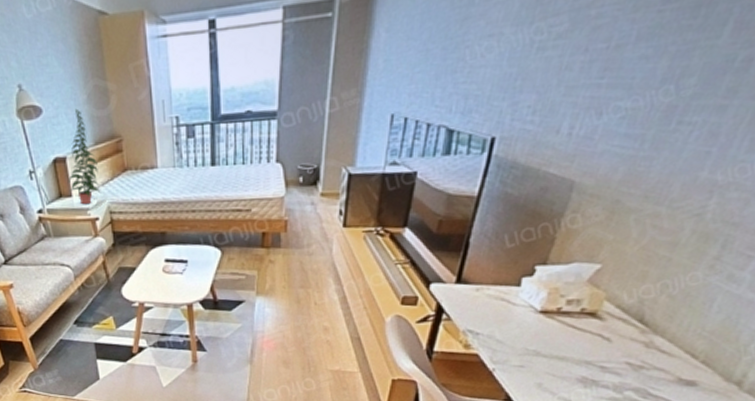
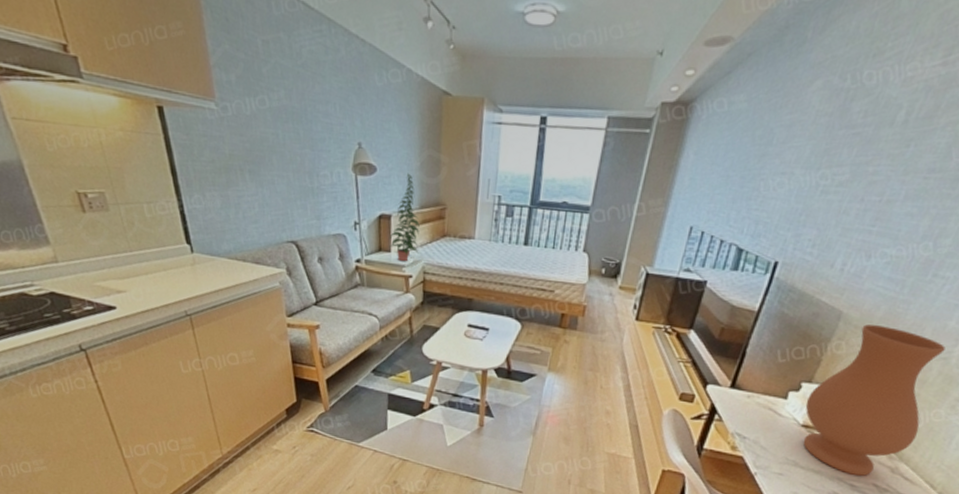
vase: none [542,189,698,356] -> present [803,324,946,476]

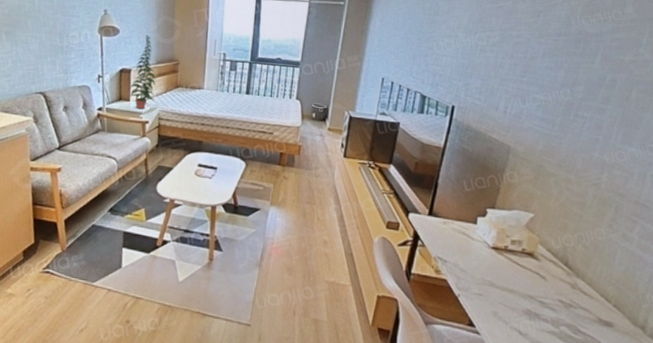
vase: present [803,324,946,476] -> none [492,157,595,293]

